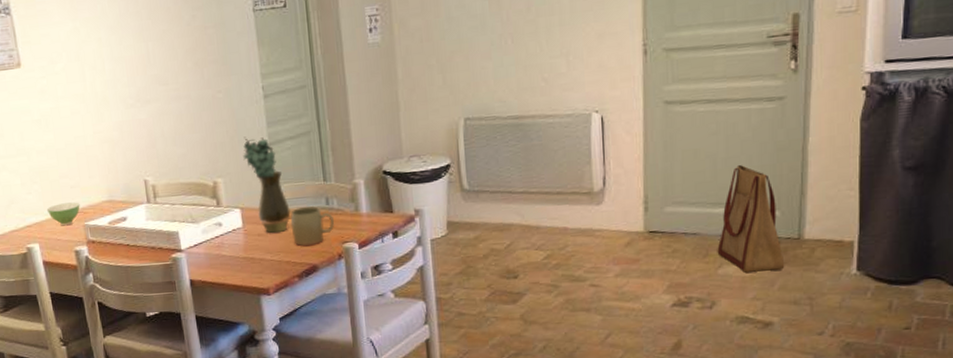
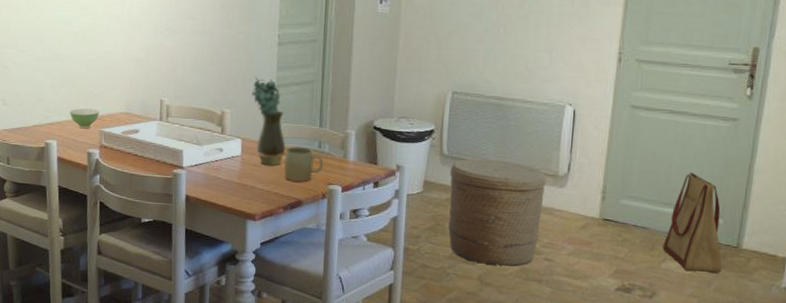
basket: none [474,185,582,302] -> present [448,159,547,266]

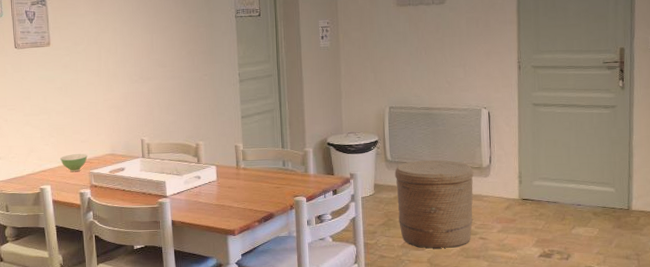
vase: present [251,76,286,166] -> none [221,110,255,187]
mug: present [284,147,324,182] -> none [254,167,289,198]
shopping bag: present [662,173,723,273] -> none [571,153,619,233]

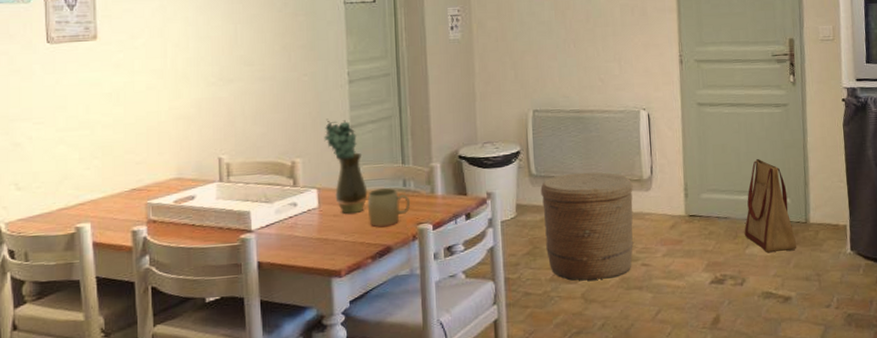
bowl: present [59,154,88,172] -> none [105,179,144,204]
vase: none [221,110,255,187] -> present [324,118,368,215]
mug: none [254,167,289,198] -> present [367,188,411,228]
shopping bag: none [571,153,619,233] -> present [744,159,797,252]

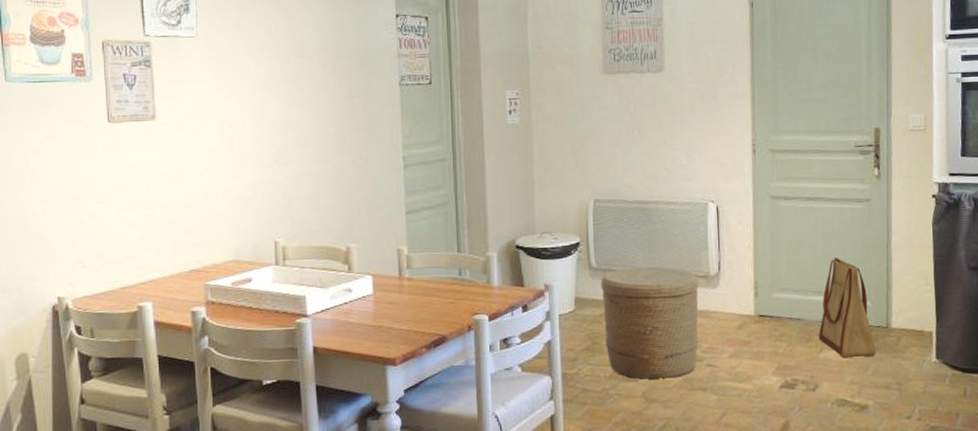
vase: present [324,118,368,215] -> none [379,204,423,303]
mug: present [367,188,411,228] -> none [422,277,467,317]

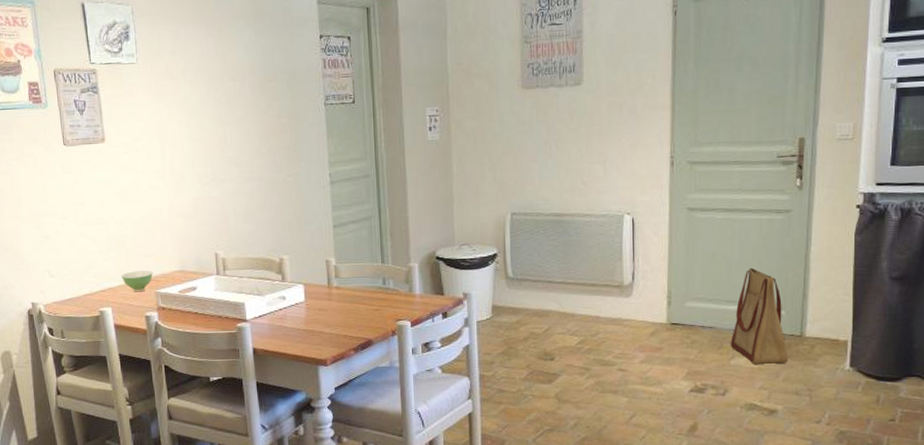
bowl: none [165,260,203,285] -> present [121,270,153,292]
basket: present [601,266,699,380] -> none [517,276,612,383]

